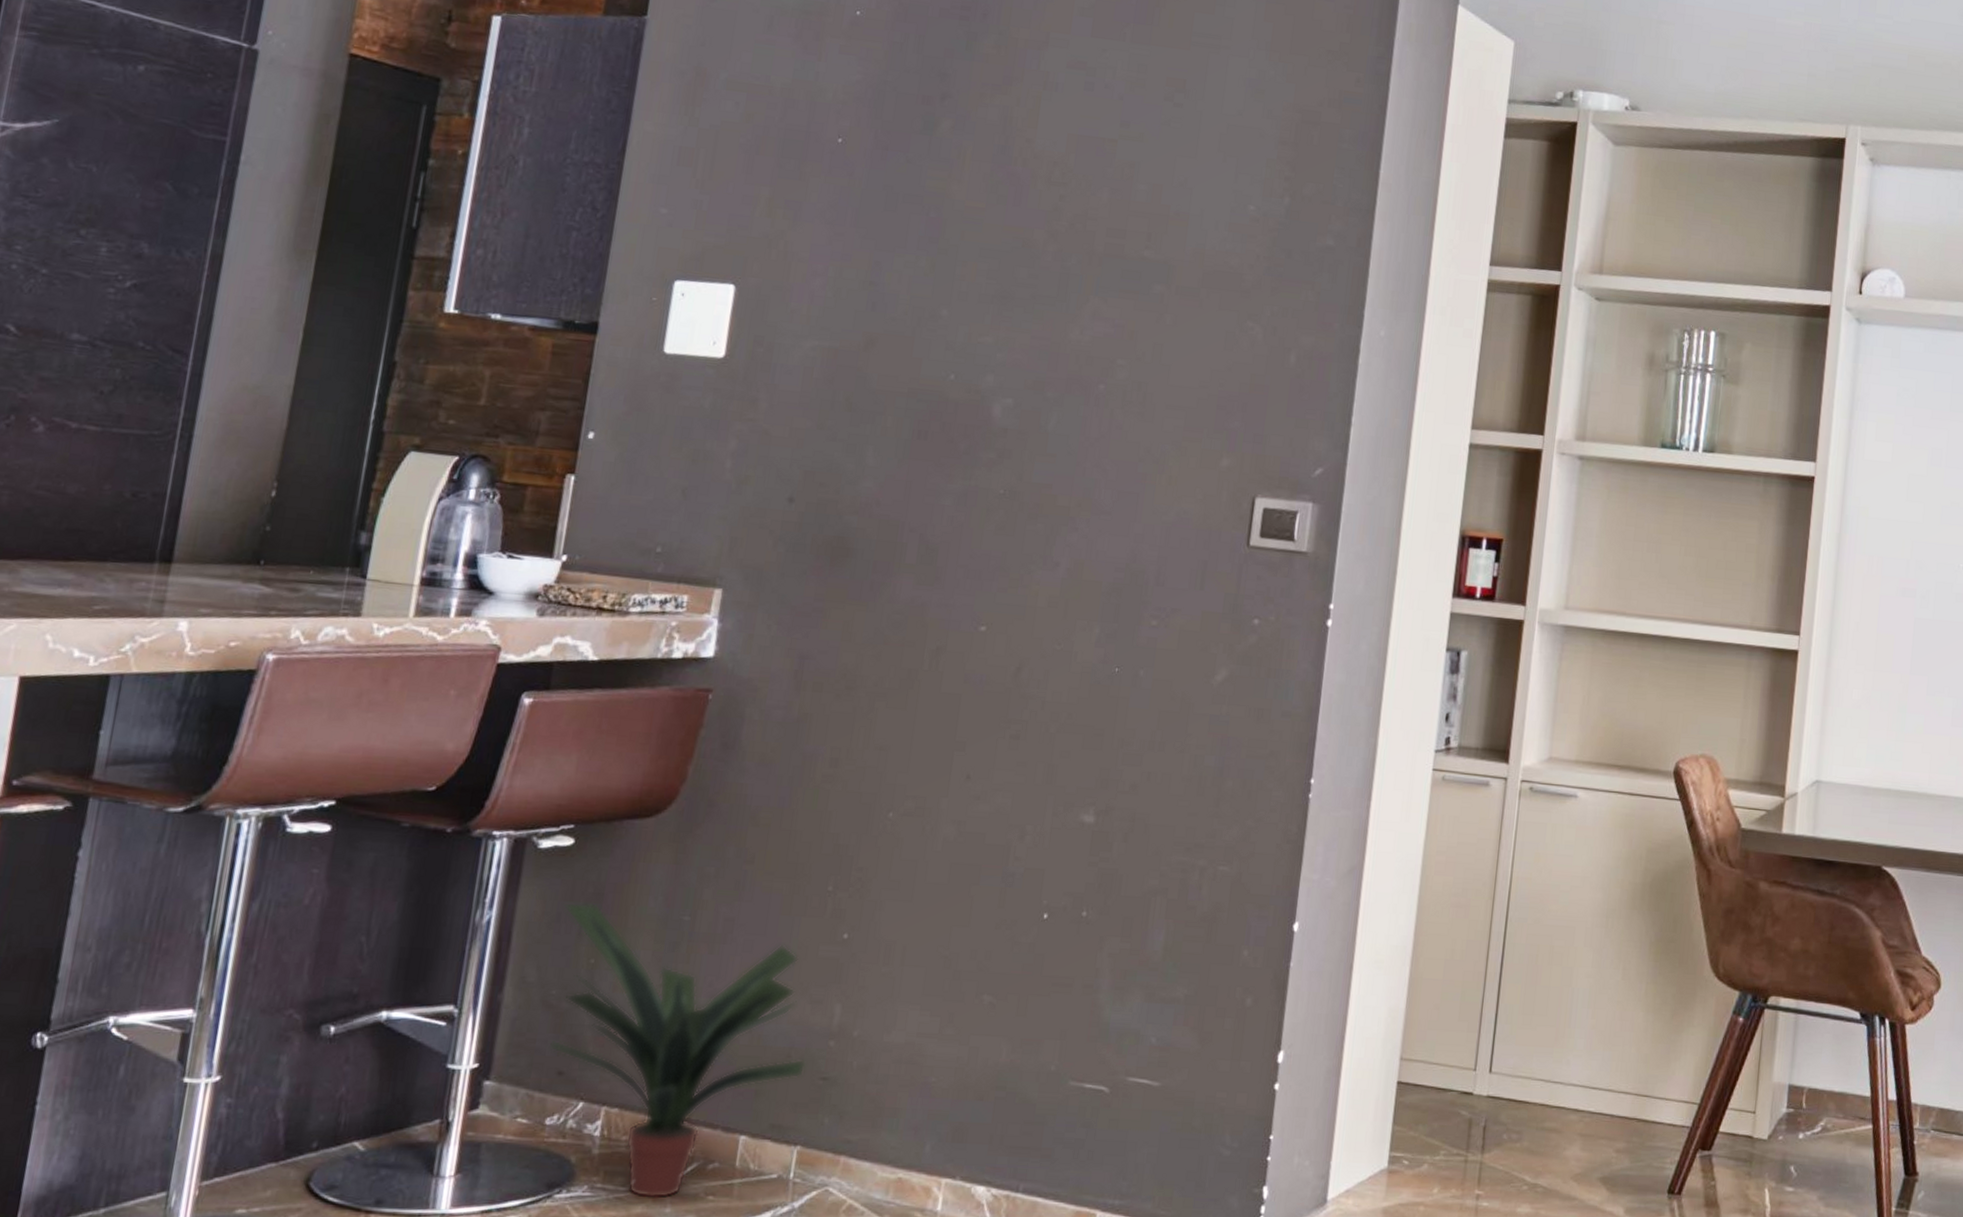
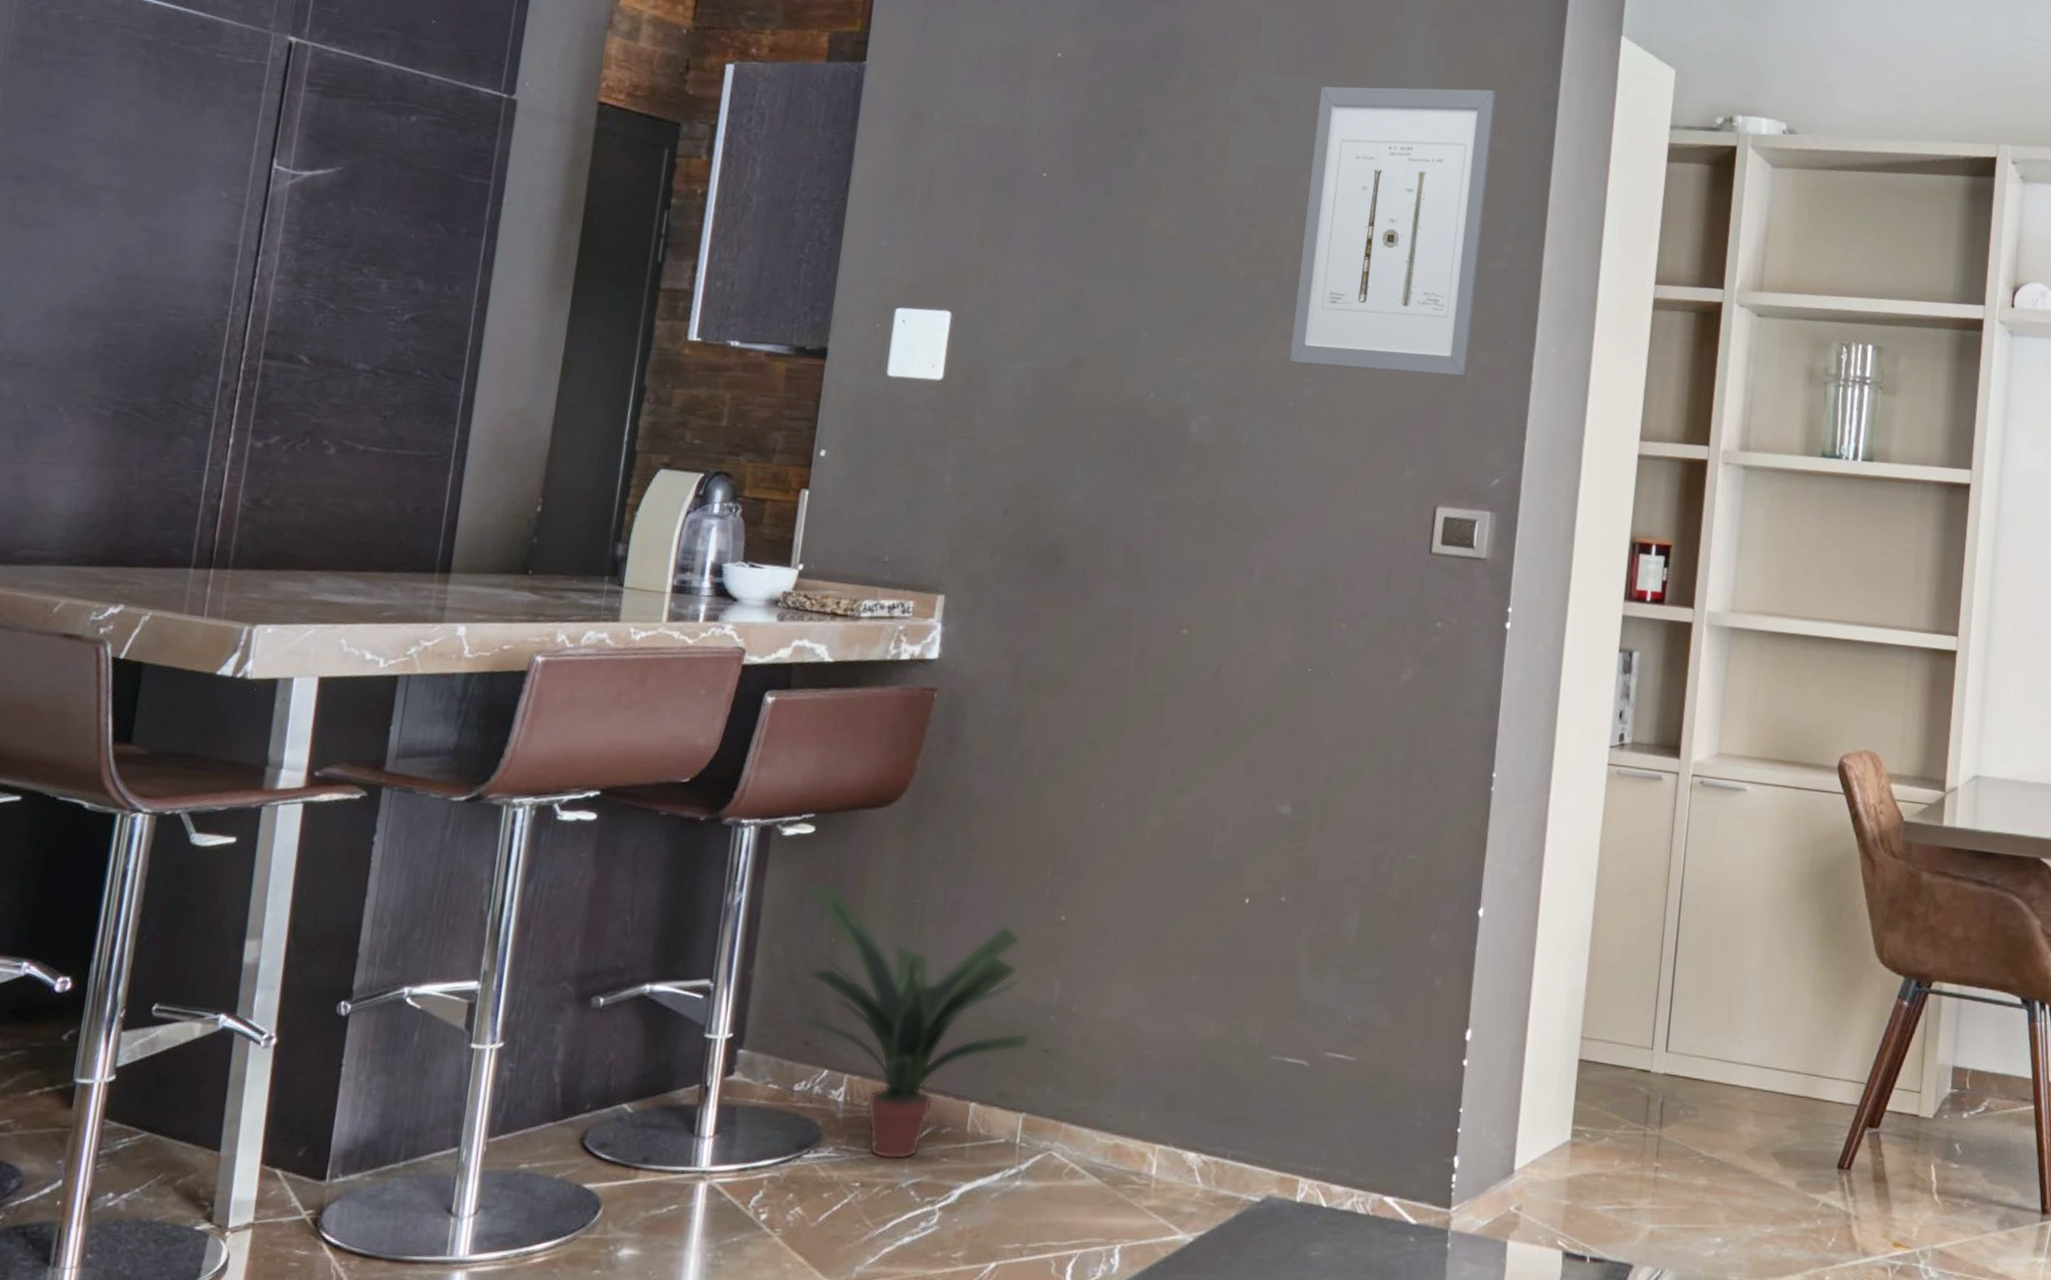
wall art: none [1101,52,1325,360] -> present [1289,86,1496,377]

